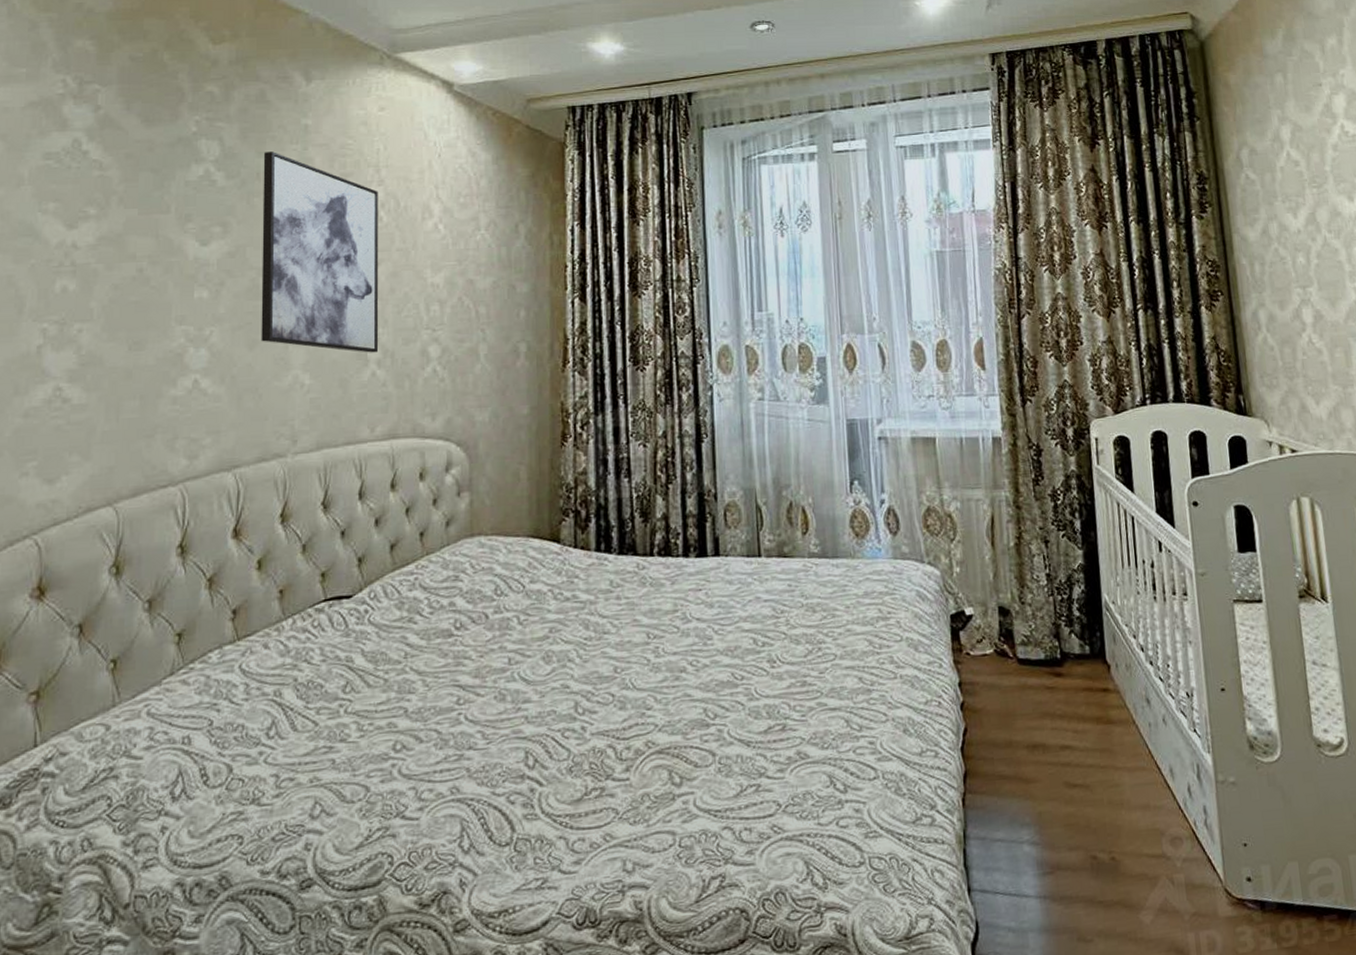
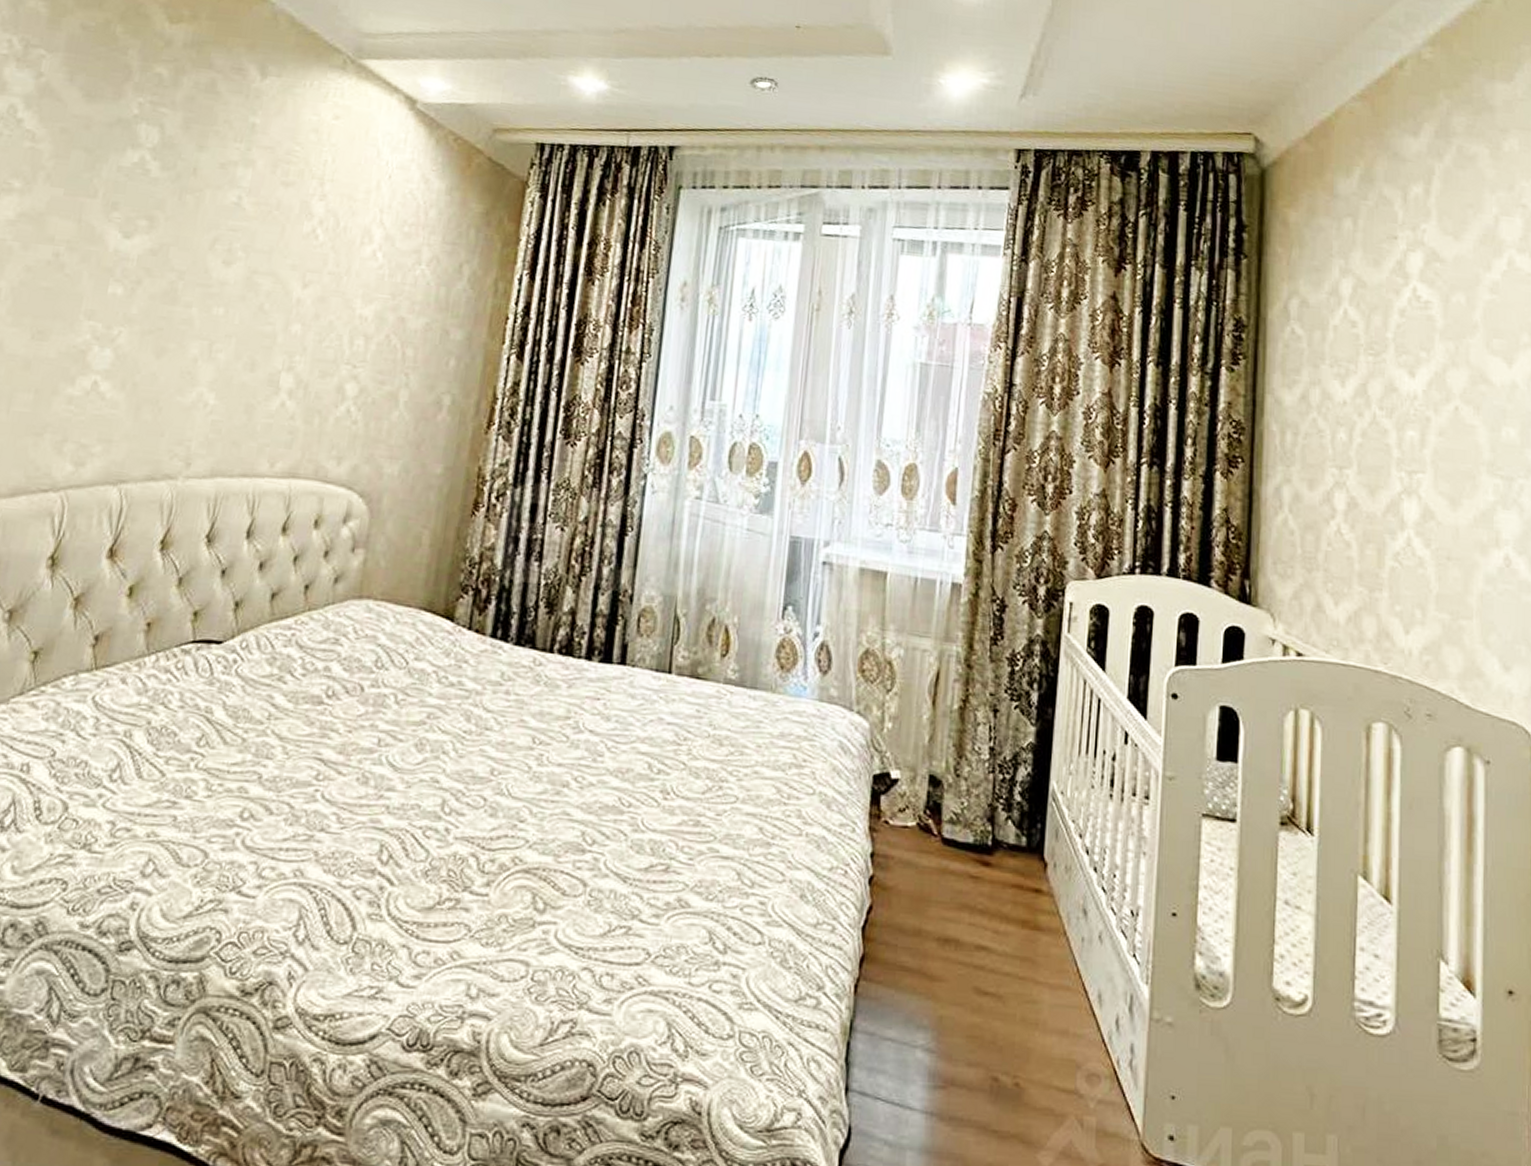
wall art: present [261,151,379,353] -> none [170,146,319,382]

